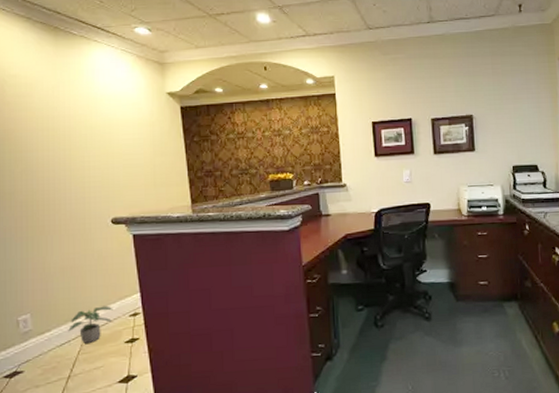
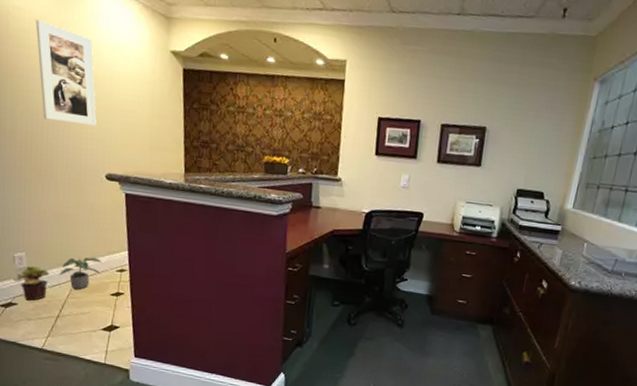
potted plant: none [17,326,57,366] -> present [12,265,49,301]
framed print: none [31,83,99,175] -> present [35,19,97,127]

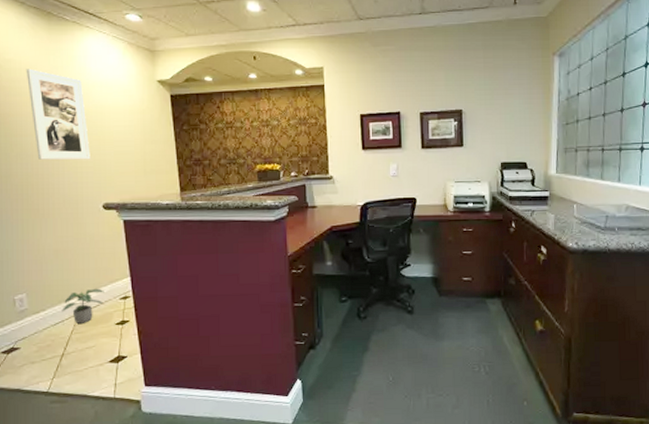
potted plant: present [12,265,49,301] -> none [13,305,51,343]

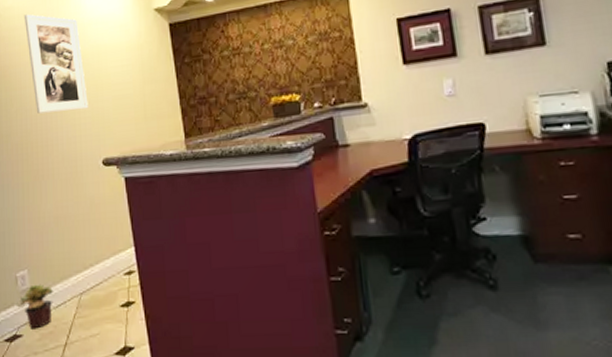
potted plant: none [13,305,51,343] -> present [16,284,53,329]
potted plant: present [62,288,104,325] -> none [63,261,107,307]

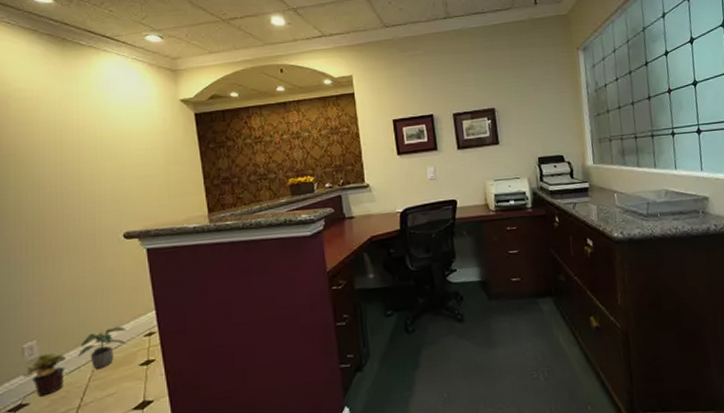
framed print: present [23,14,88,114] -> none [38,96,109,191]
potted plant: none [63,261,107,307] -> present [78,326,126,370]

